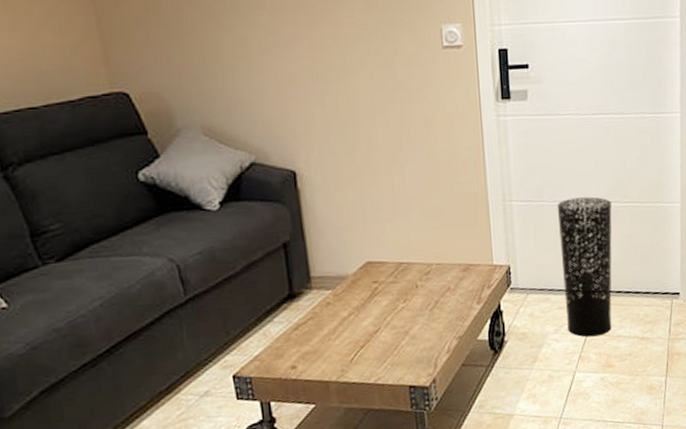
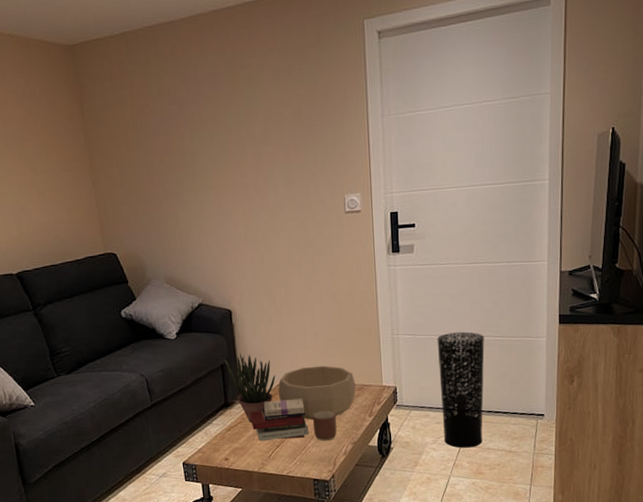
potted plant: none [288,227,357,318] -> present [224,353,276,423]
books: none [324,284,402,342] -> present [250,398,309,442]
decorative bowl: none [360,241,460,311] -> present [278,365,356,420]
mug: none [406,298,438,337] -> present [312,411,337,441]

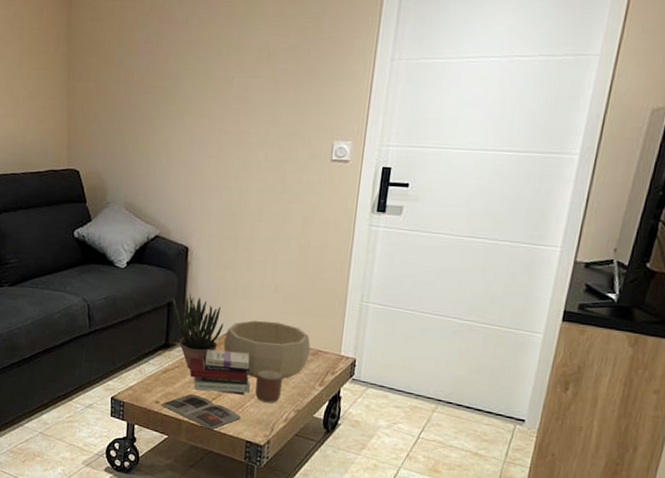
magazine: none [230,445,306,475] -> present [161,393,242,430]
umbrella stand: present [437,332,485,448] -> none [400,310,468,441]

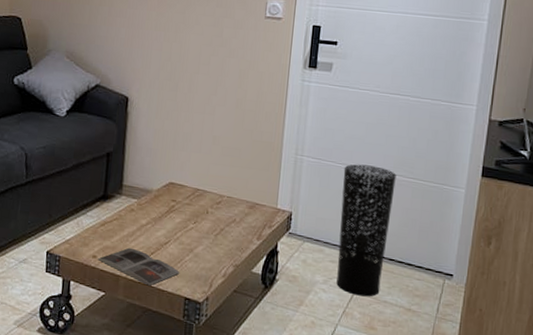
potted plant: present [172,294,224,369] -> none [111,144,163,222]
books: present [189,349,250,395] -> none [127,201,189,249]
decorative bowl: present [223,320,311,379] -> none [162,171,248,232]
mug: present [255,370,283,404] -> none [194,223,221,258]
umbrella stand: none [400,310,468,441] -> present [336,164,396,297]

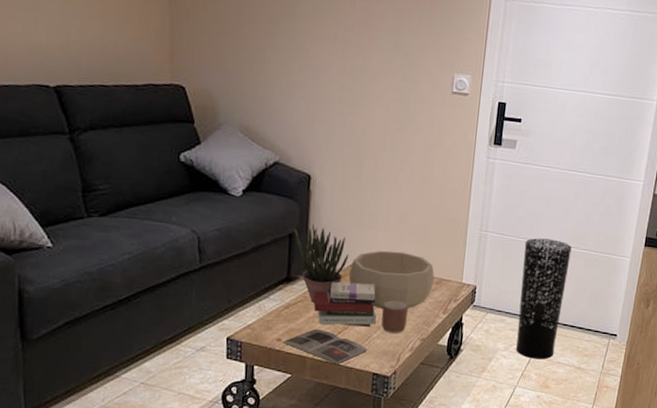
potted plant: none [111,144,163,222] -> present [294,224,349,303]
books: none [127,201,189,249] -> present [313,282,376,327]
decorative bowl: none [162,171,248,232] -> present [348,250,434,309]
mug: none [194,223,221,258] -> present [381,300,408,334]

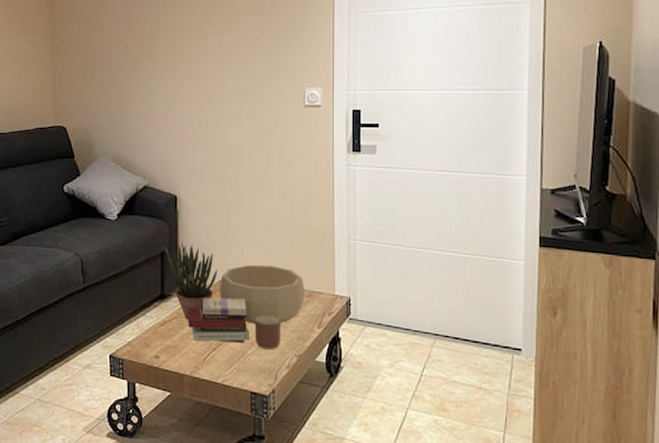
magazine: present [283,328,368,365] -> none [161,345,244,383]
umbrella stand: present [516,238,572,360] -> none [398,244,452,378]

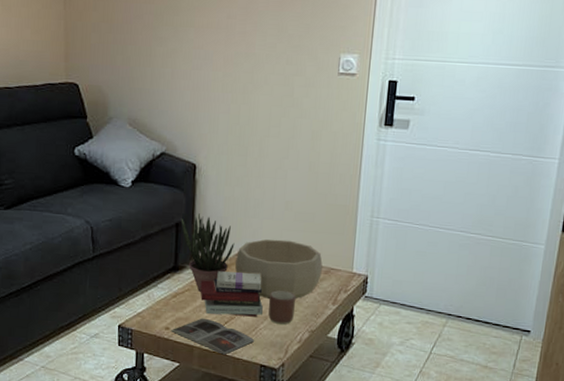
magazine: none [161,345,244,383] -> present [171,318,255,355]

